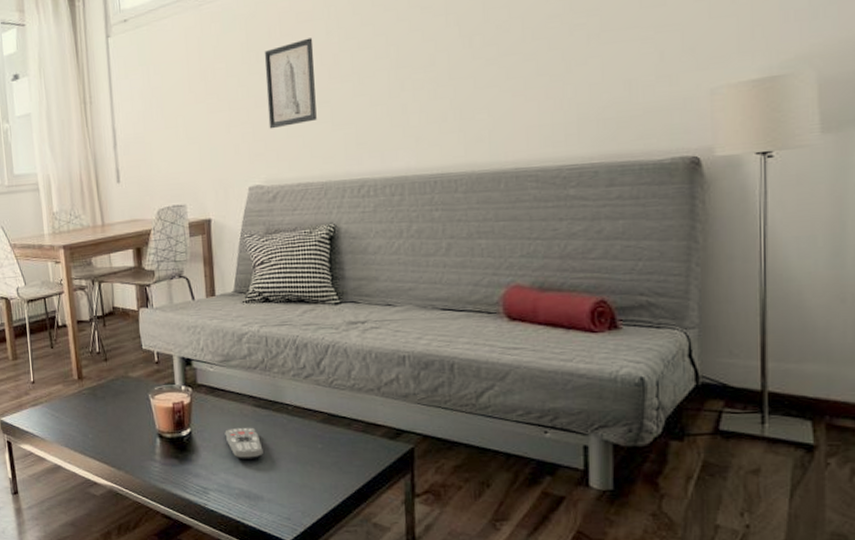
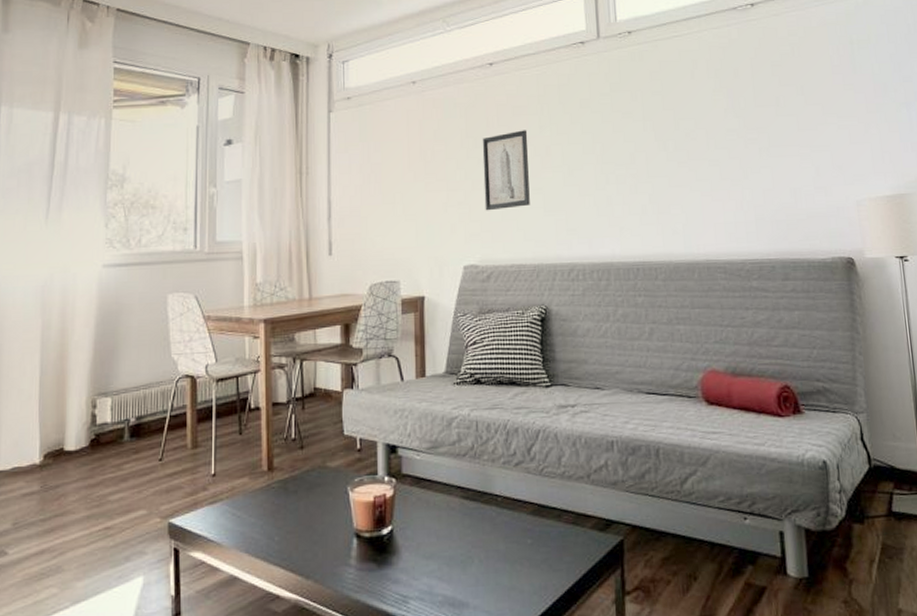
remote control: present [224,427,263,460] -> none [429,522,470,560]

